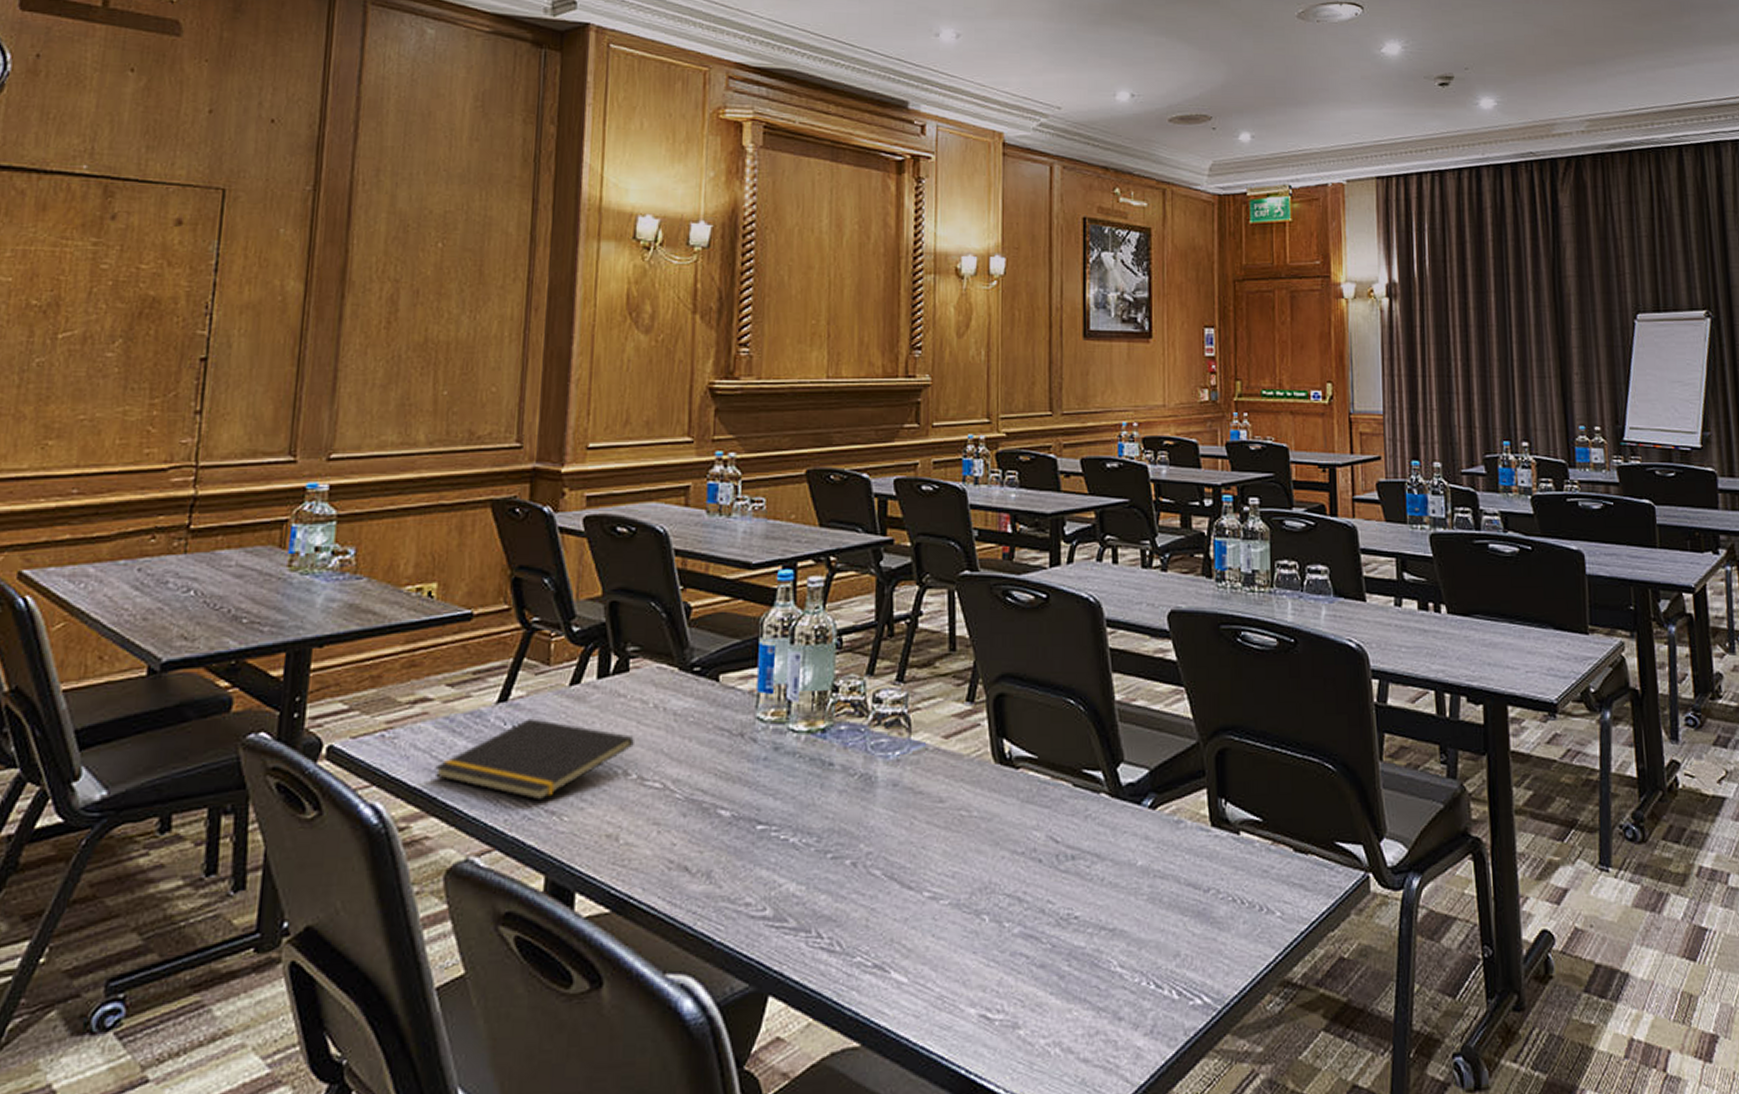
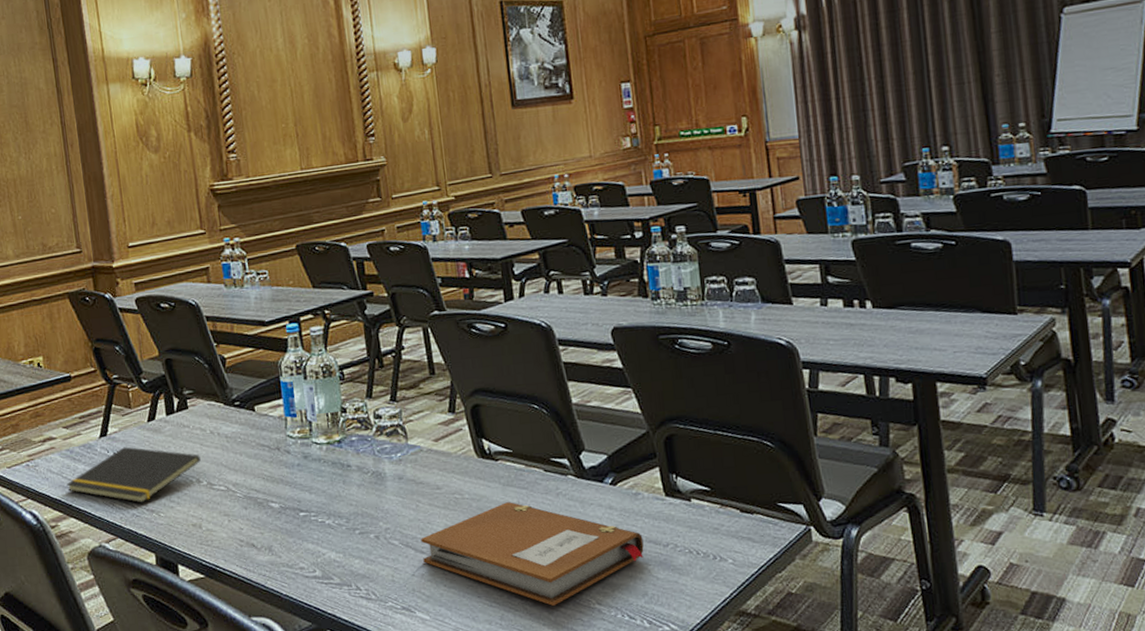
notebook: none [909,824,1181,967] -> present [421,502,644,606]

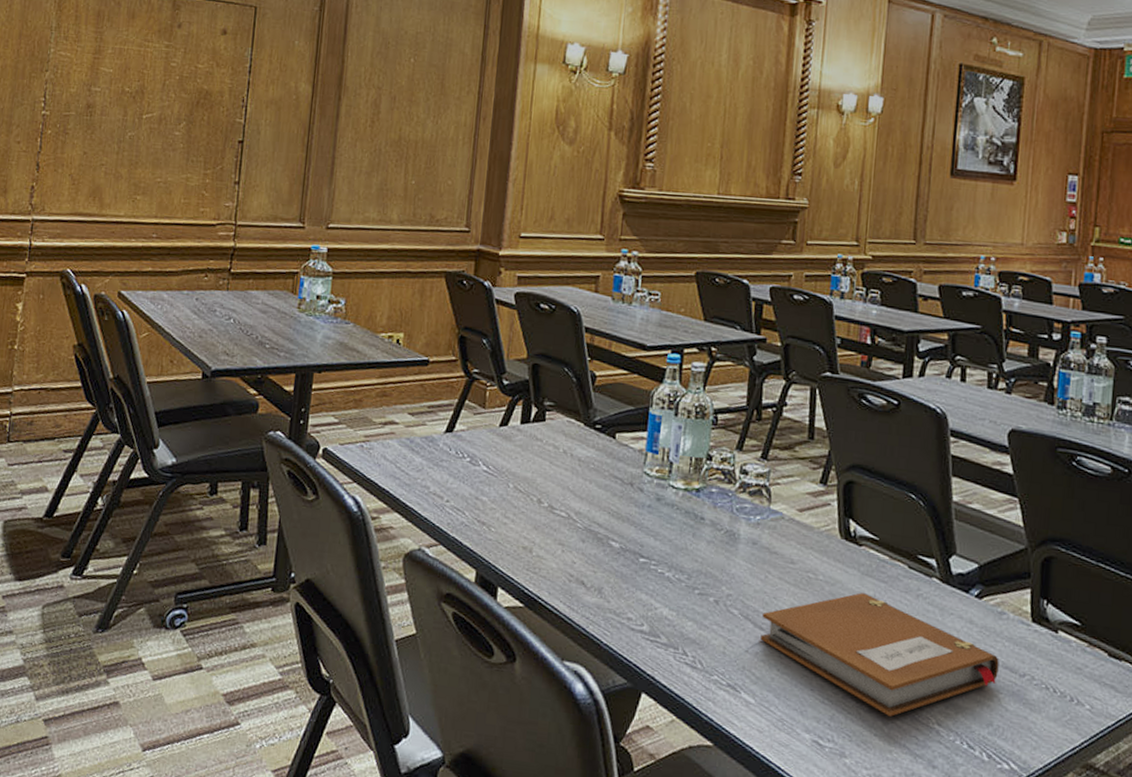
notepad: present [67,446,201,503] -> none [398,448,547,513]

